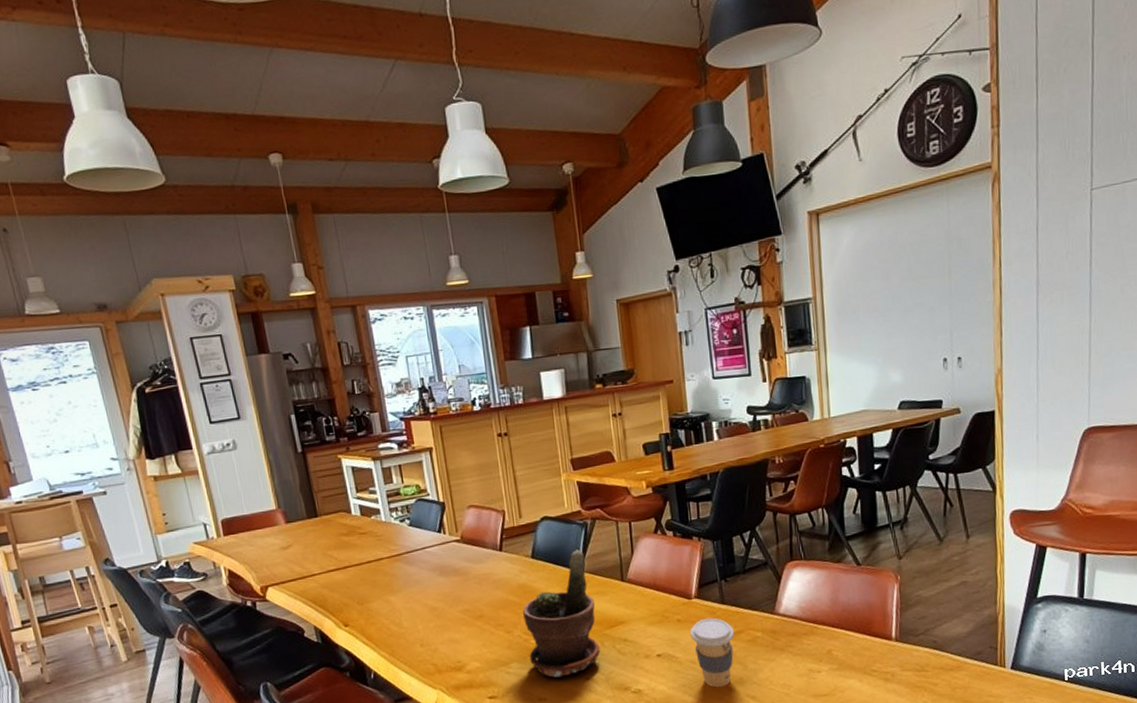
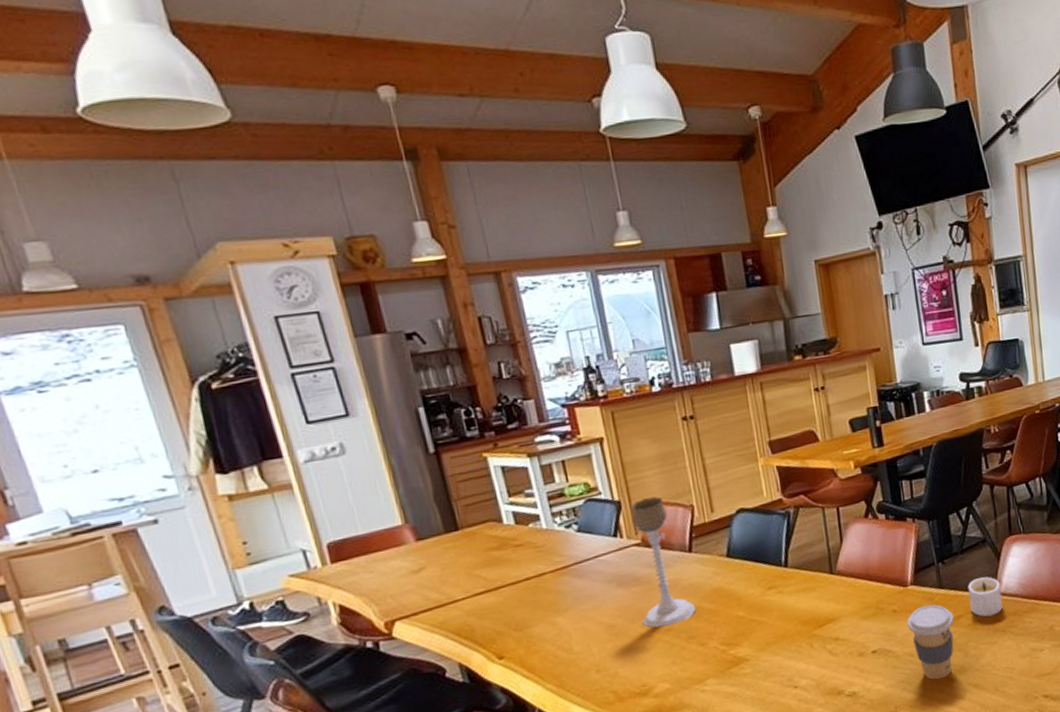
candle holder: none [453,501,504,614] -> present [631,497,696,628]
potted plant: present [523,549,601,678] -> none [719,543,810,691]
candle: none [749,597,782,635] -> present [968,577,1003,618]

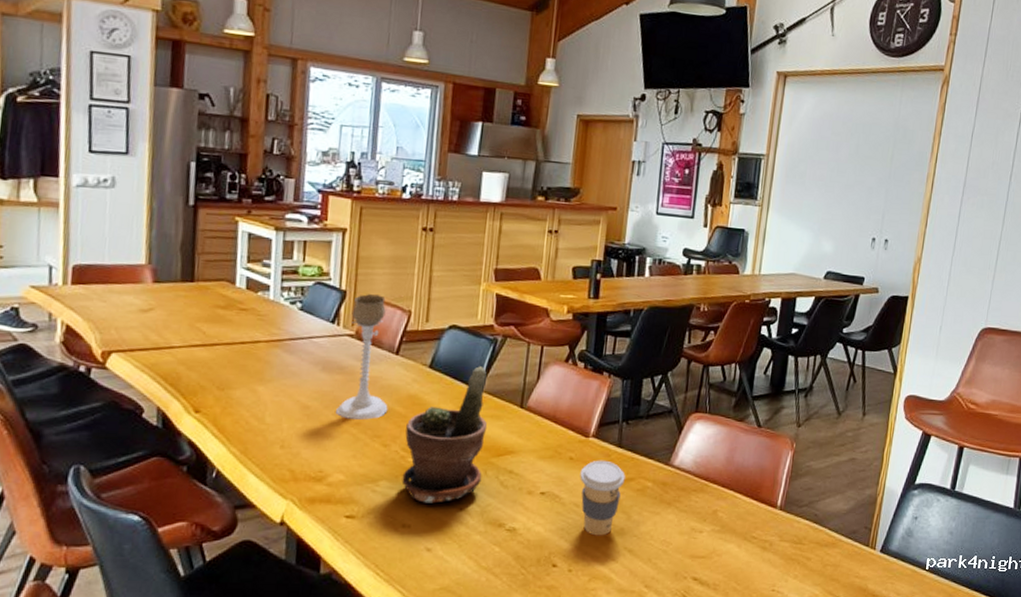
potted plant: none [719,543,810,691] -> present [402,366,488,504]
candle: present [968,577,1003,618] -> none [642,446,676,487]

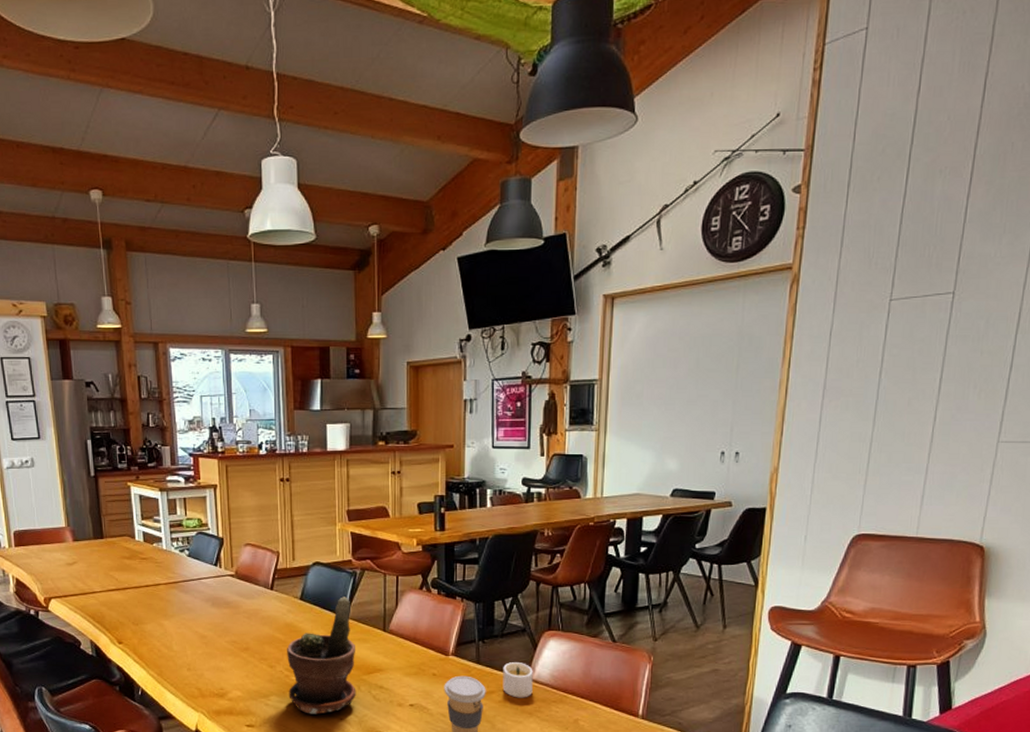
candle holder: present [336,294,388,420] -> none [228,540,270,646]
candle: none [642,446,676,487] -> present [502,662,533,698]

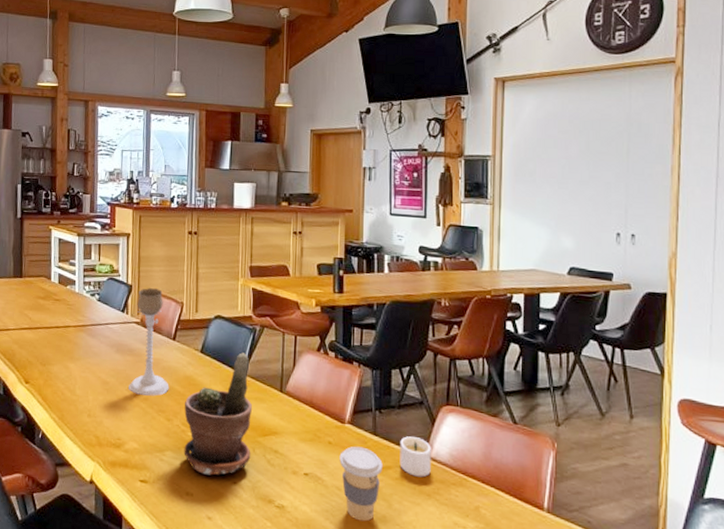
candle holder: none [228,540,270,646] -> present [129,288,169,396]

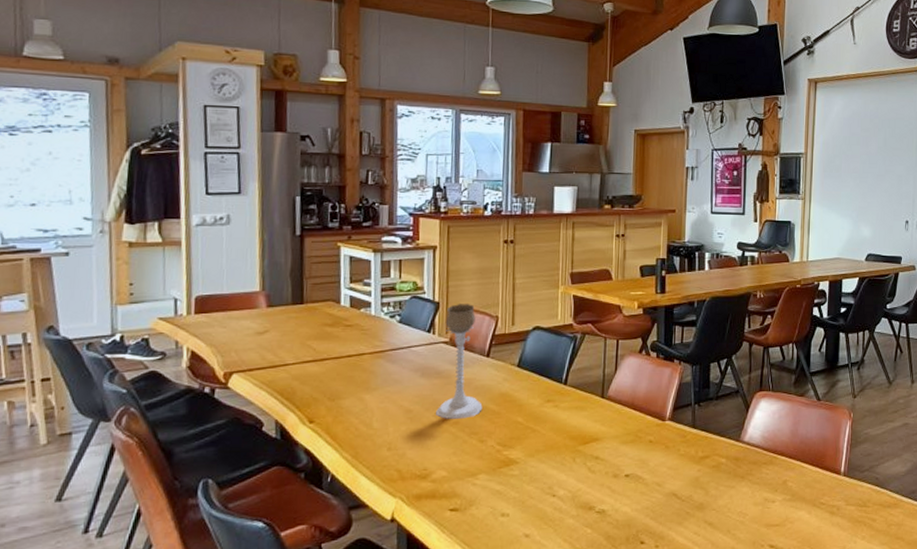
potted plant: present [184,352,253,476] -> none [499,362,573,492]
coffee cup: present [339,446,383,522] -> none [660,441,701,512]
candle: present [399,436,431,477] -> none [716,425,745,462]

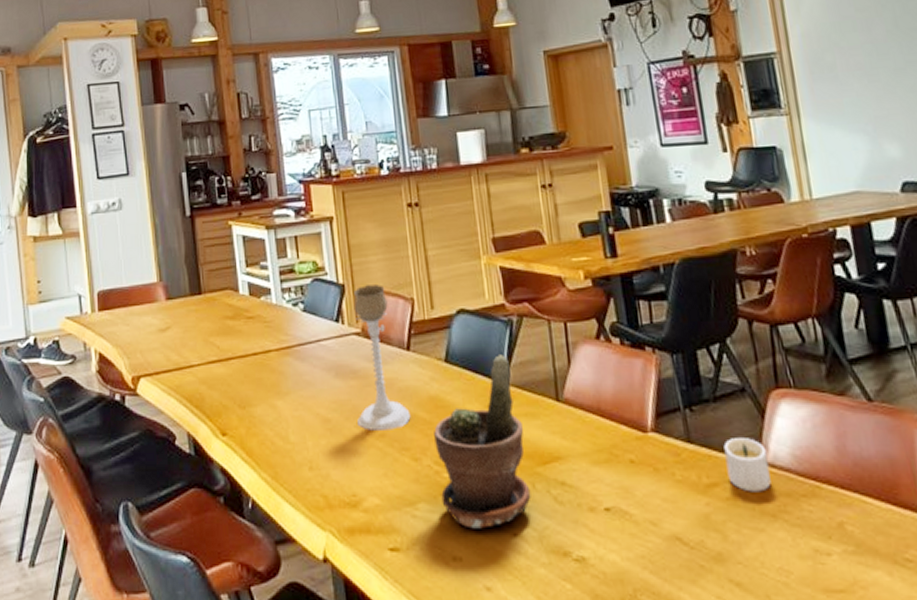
potted plant: none [499,362,573,492] -> present [434,354,531,529]
candle: none [716,425,745,462] -> present [723,438,771,492]

